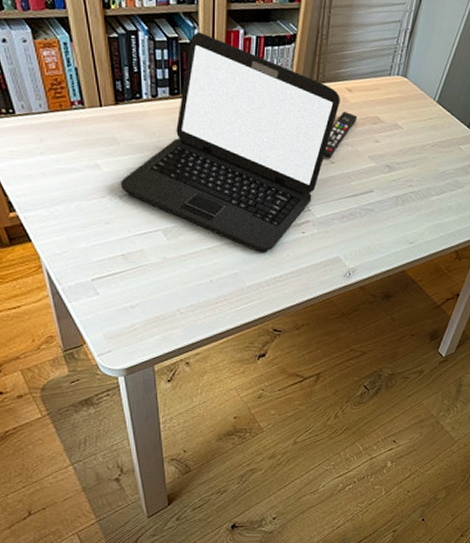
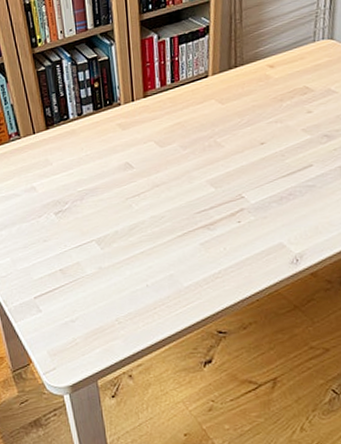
laptop: present [121,31,340,254] -> none [55,46,263,250]
remote control: present [323,112,357,158] -> none [251,88,284,140]

